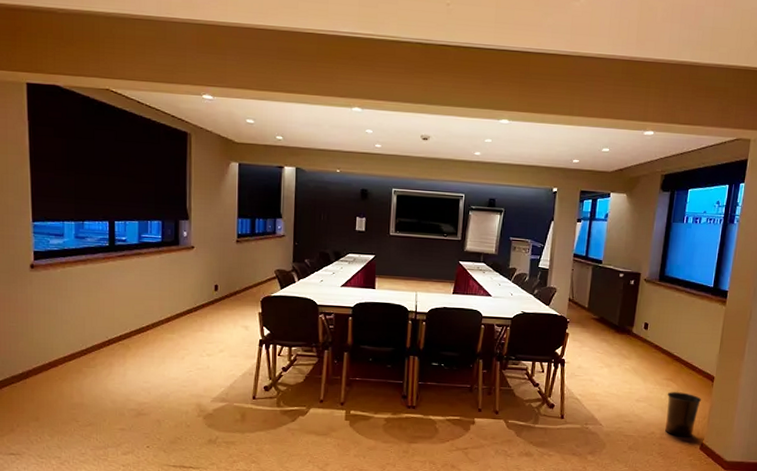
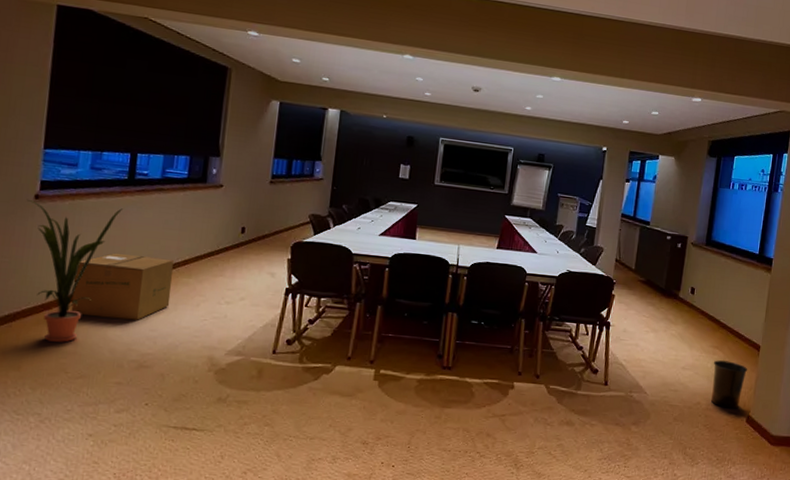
house plant: none [24,268,107,396] -> present [26,198,122,343]
box: none [73,315,158,375] -> present [71,253,174,322]

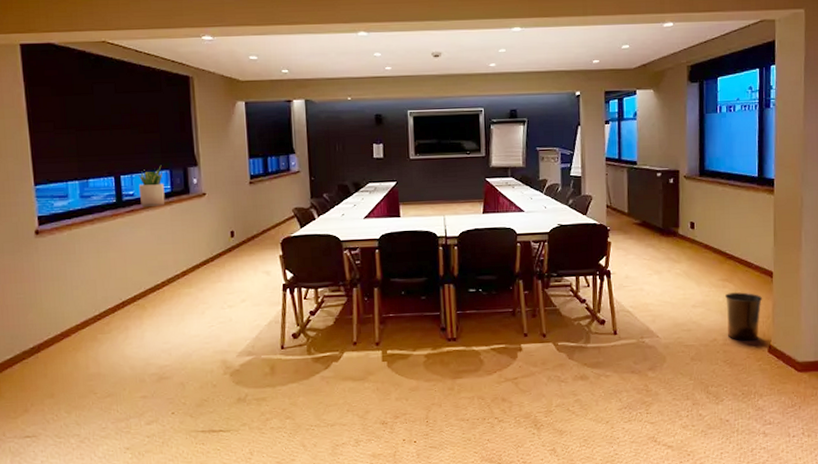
house plant: present [26,198,122,343] -> none [28,231,117,368]
box: present [71,253,174,322] -> none [85,272,177,339]
planter: none [153,150,183,192] -> present [138,165,165,208]

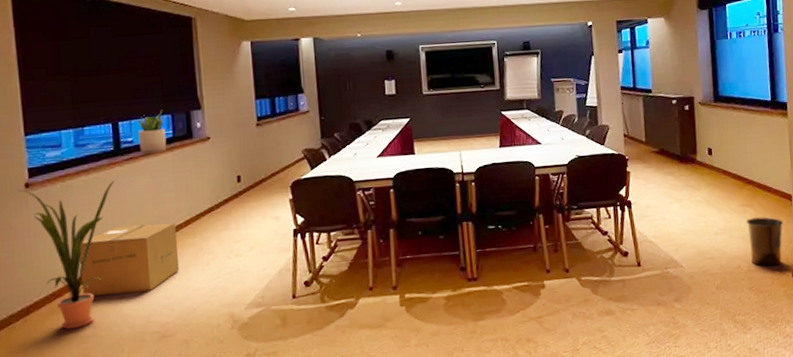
house plant: none [28,231,117,368] -> present [17,180,114,330]
box: none [85,272,177,339] -> present [79,222,180,297]

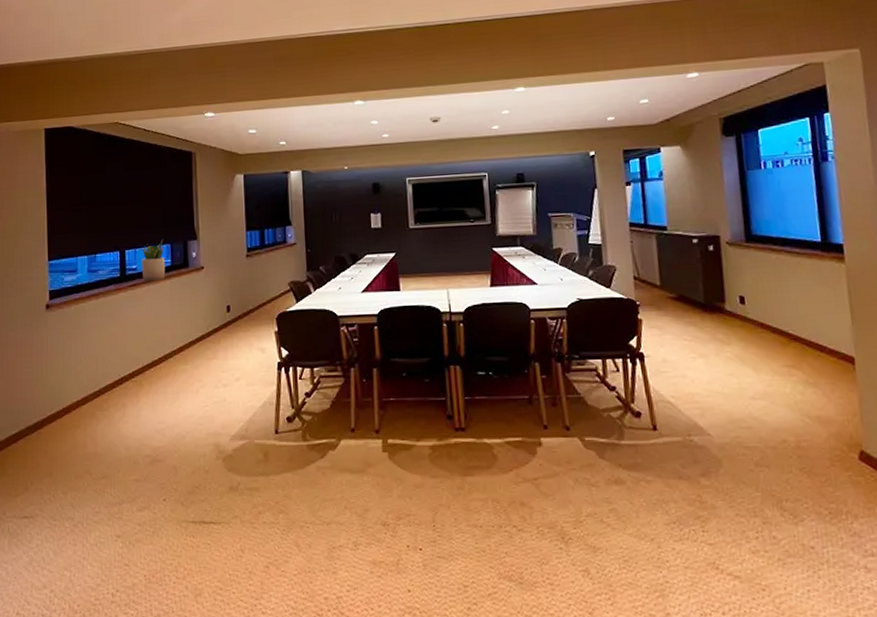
house plant: present [17,180,114,330] -> none [40,305,119,446]
box: present [79,222,180,297] -> none [86,348,172,416]
waste bin: present [746,217,784,267] -> none [792,382,845,444]

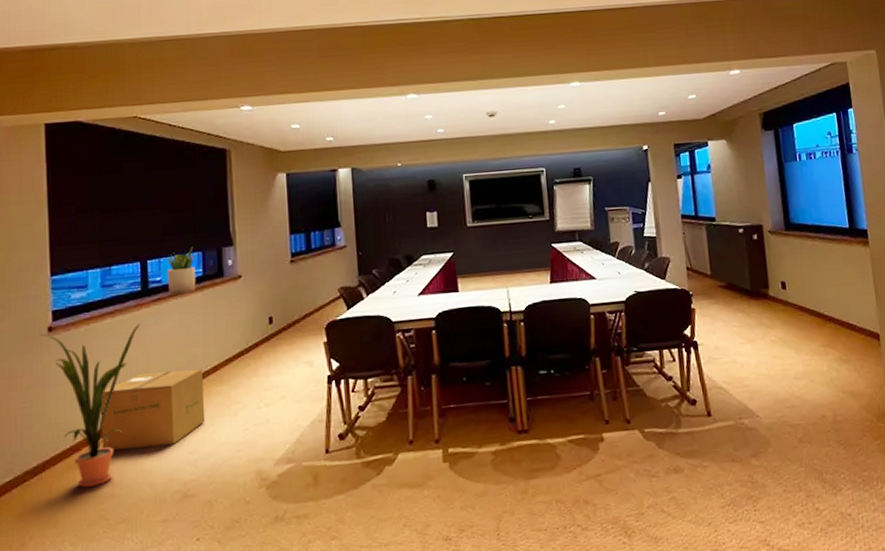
house plant: none [40,305,119,446] -> present [40,323,140,488]
box: none [86,348,172,416] -> present [100,368,206,451]

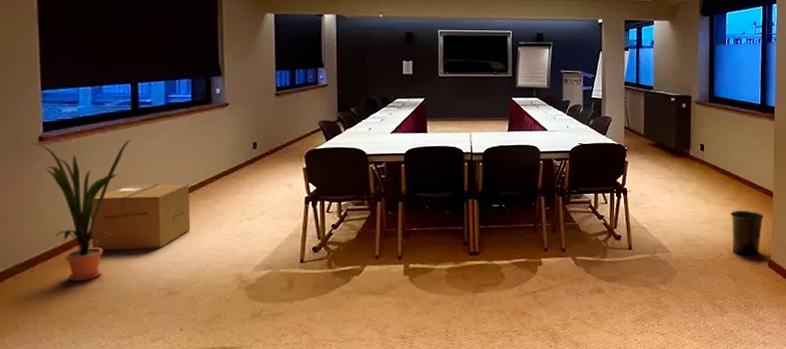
planter: present [167,246,196,295] -> none [157,73,185,117]
waste bin: none [828,359,873,417] -> present [730,210,764,256]

